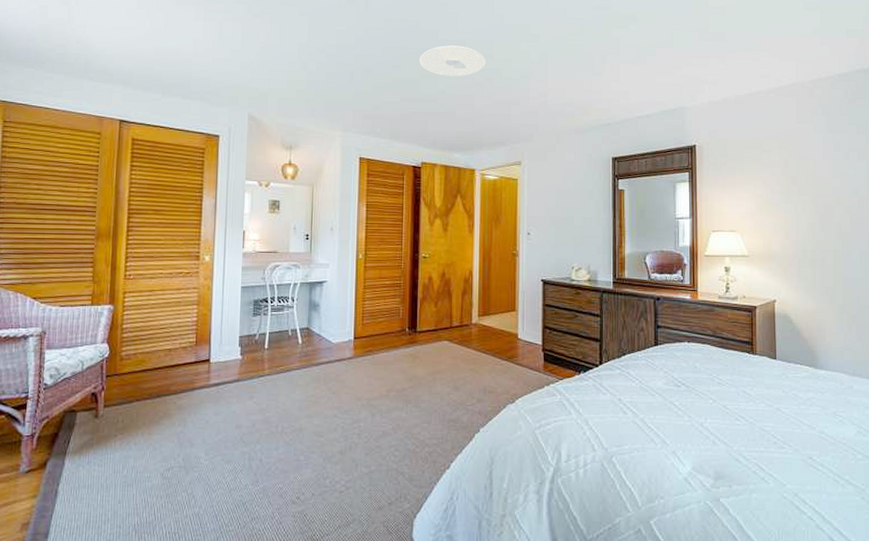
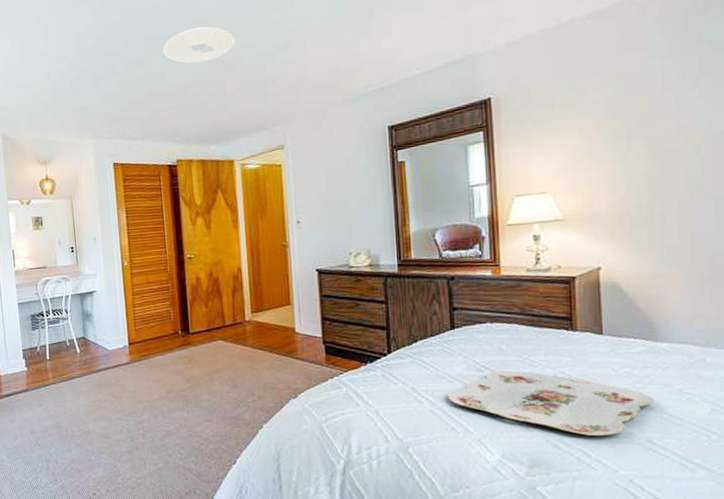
serving tray: none [649,387,814,452] -> present [447,370,654,437]

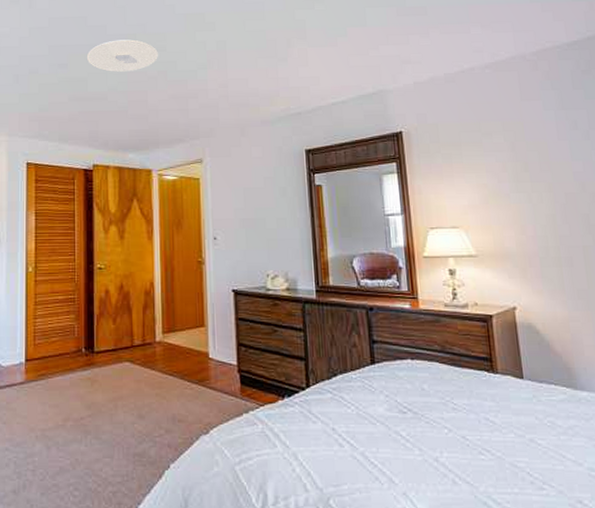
serving tray: present [447,370,654,437] -> none [369,413,580,494]

